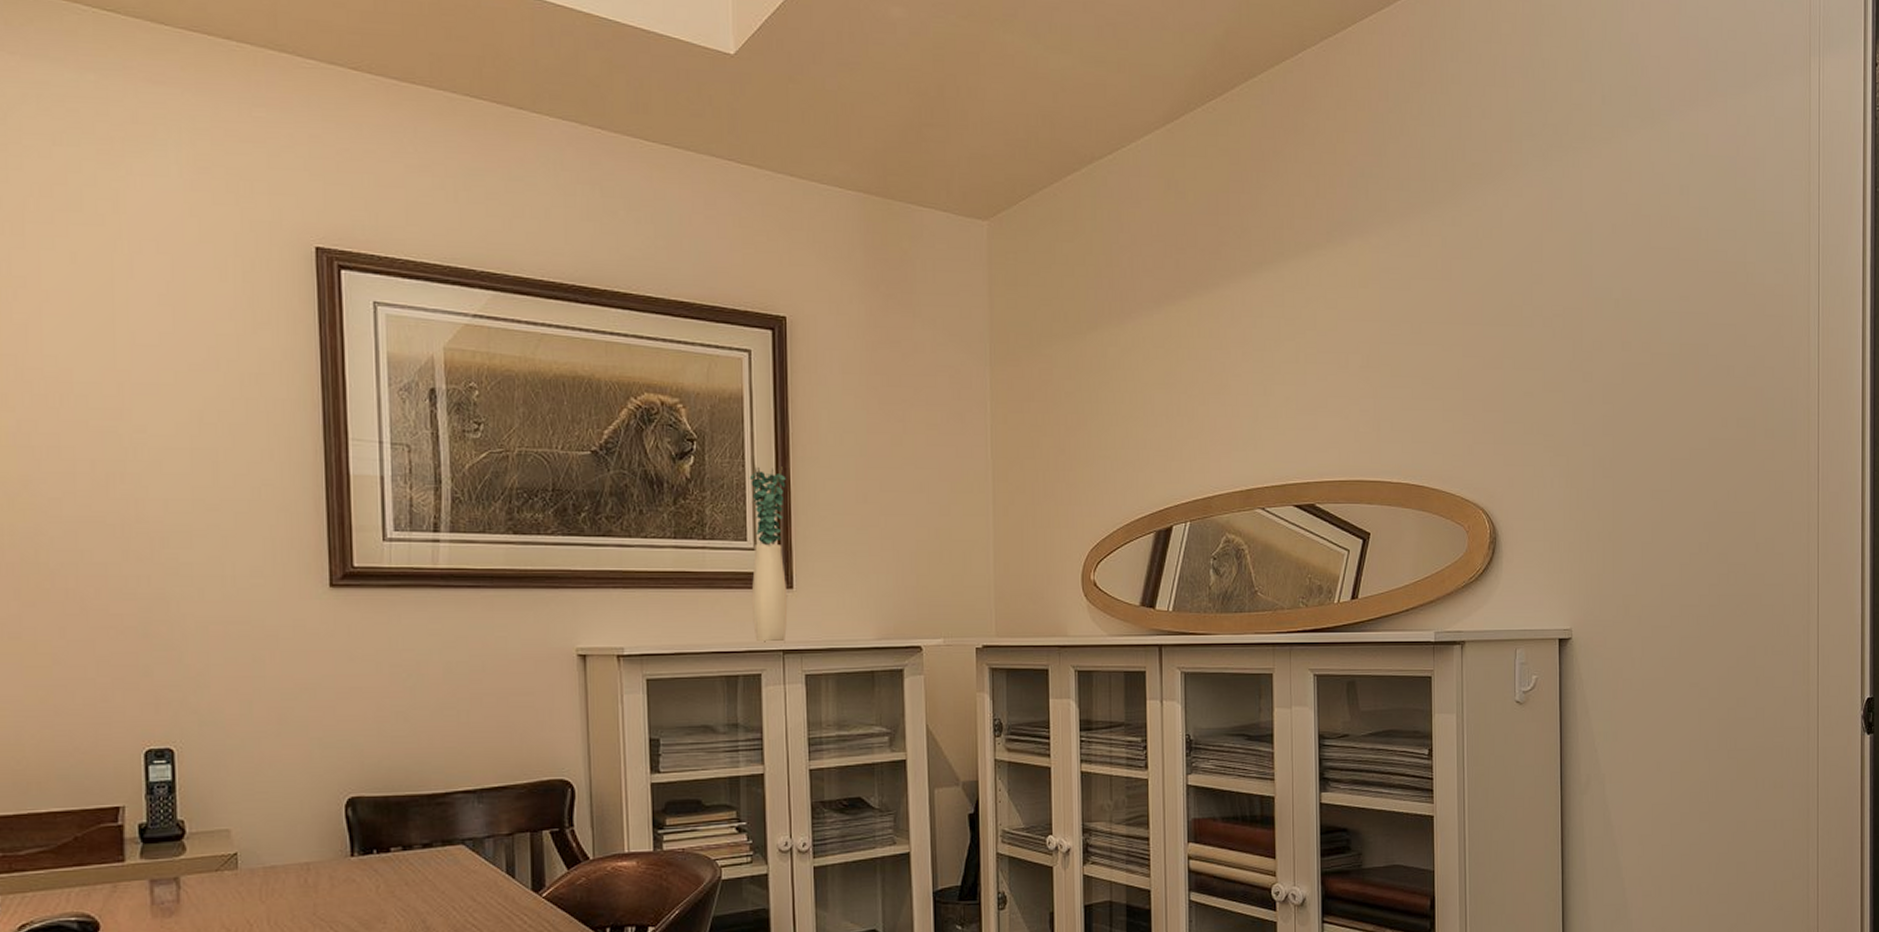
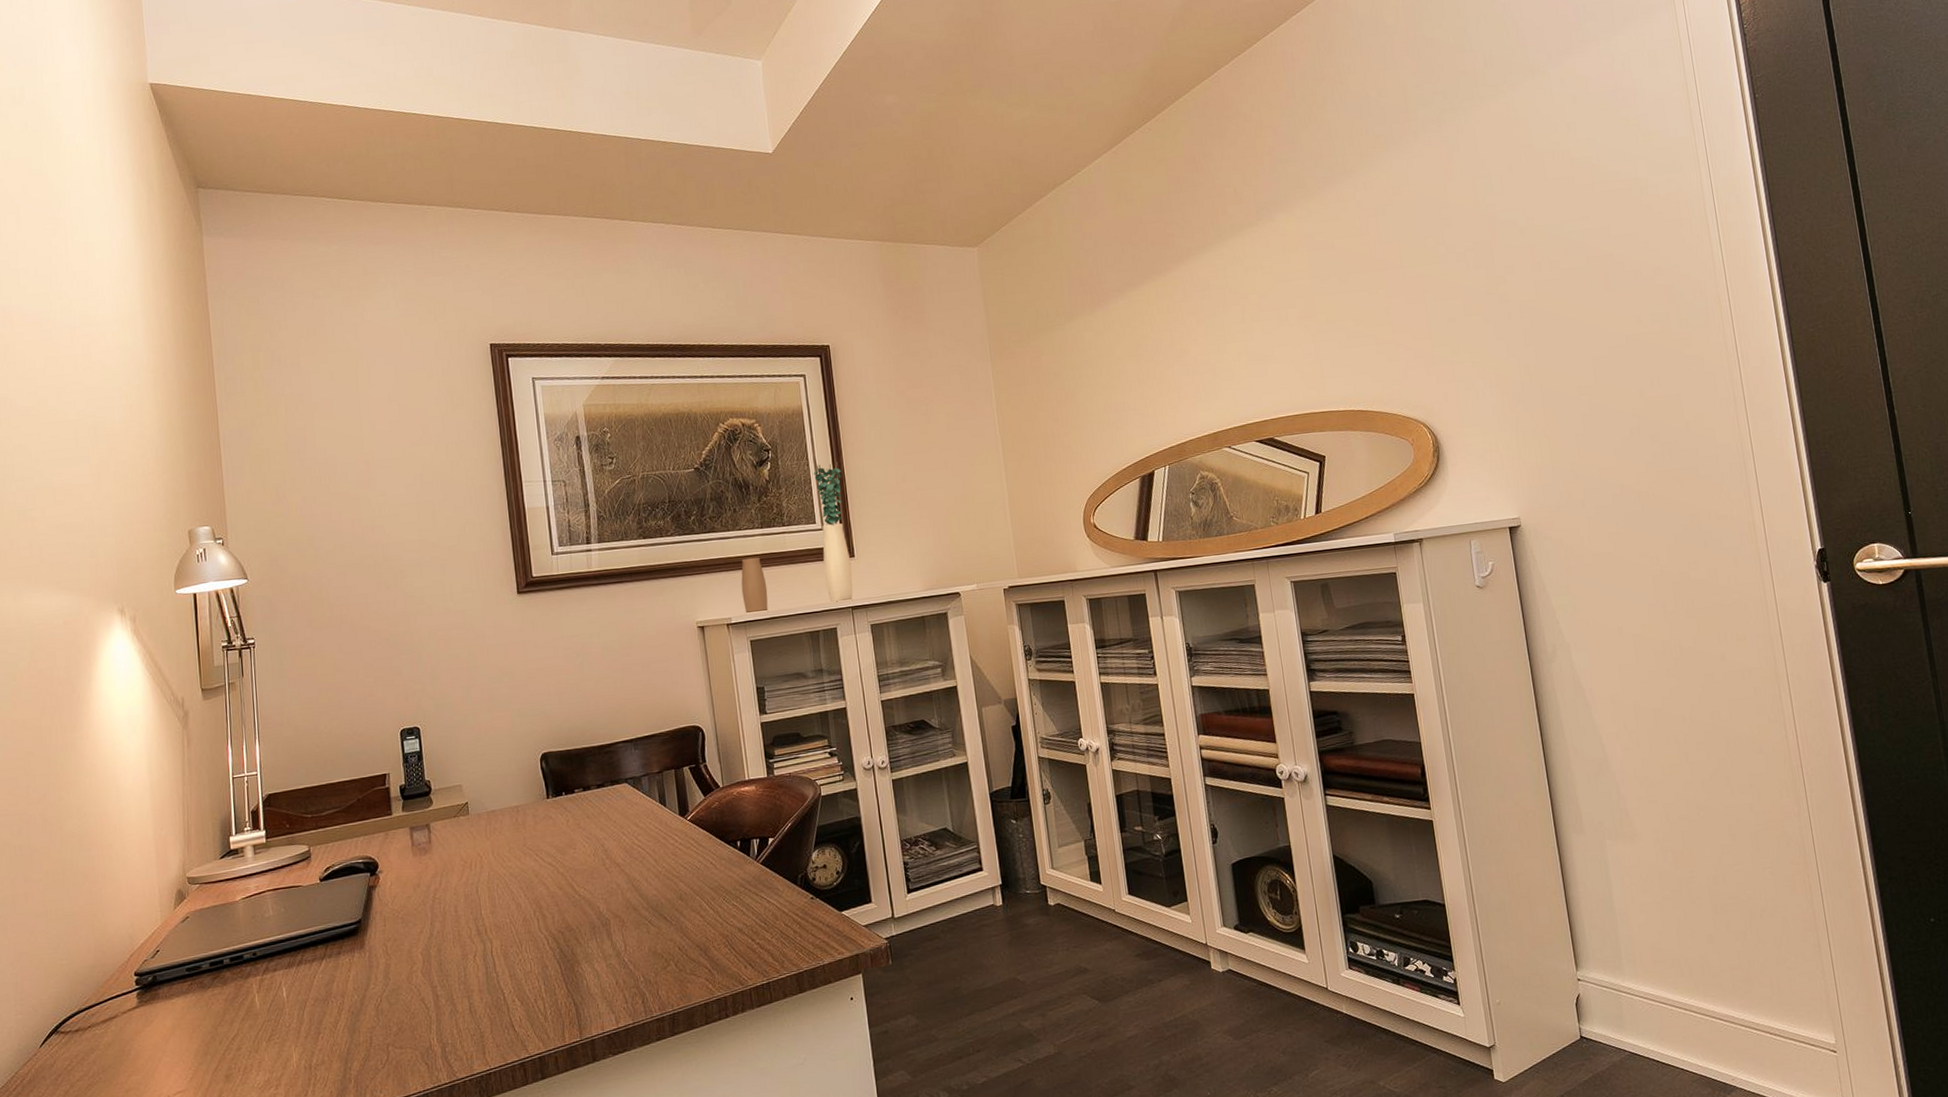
vase: none [640,574,675,646] -> present [741,557,769,613]

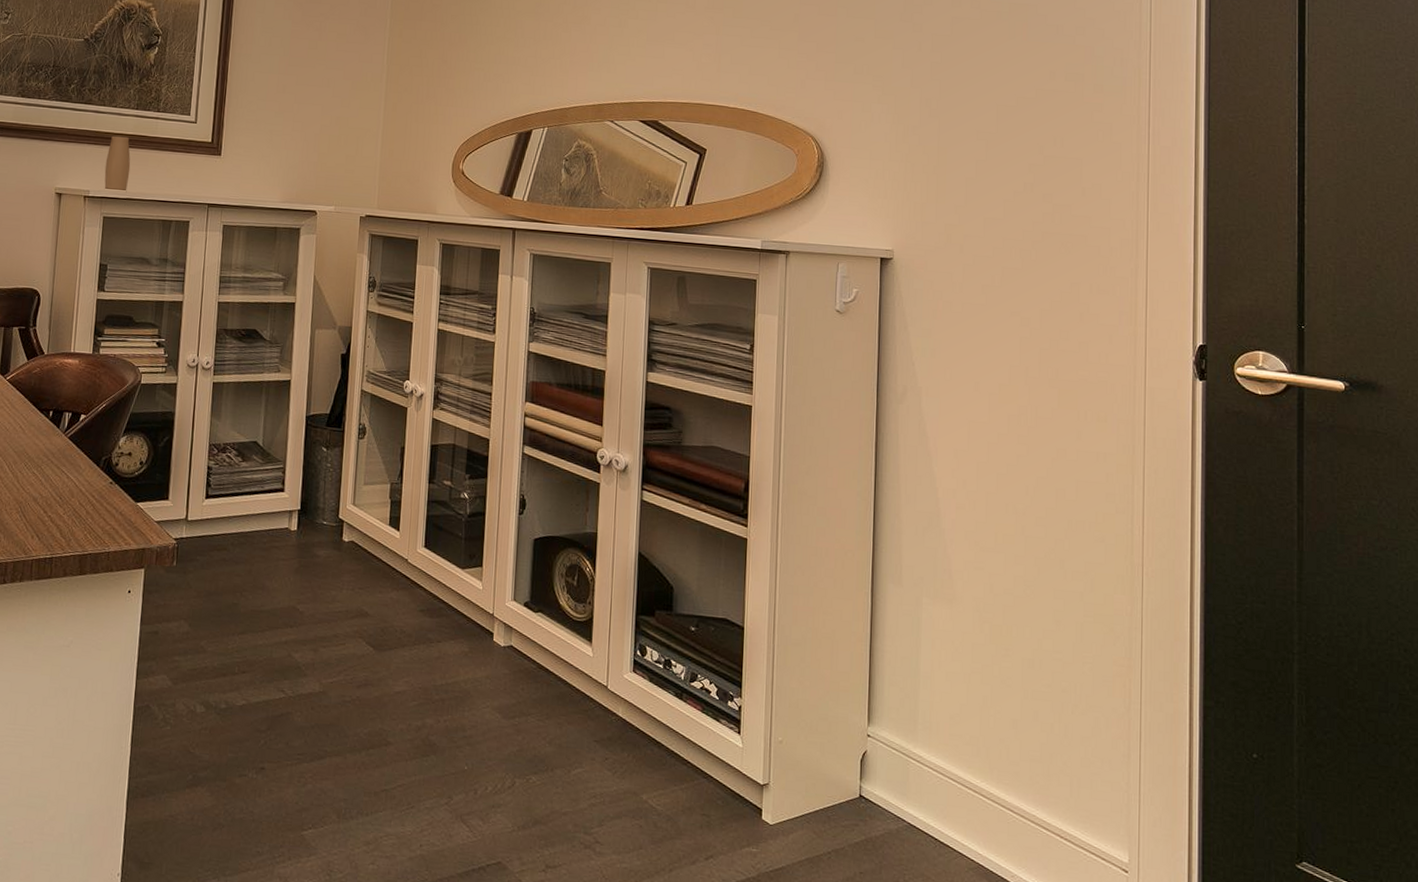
vase: present [813,462,853,602] -> none [187,56,225,199]

